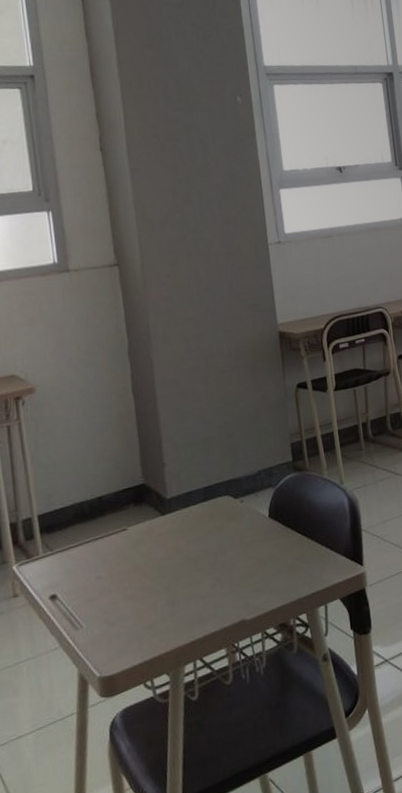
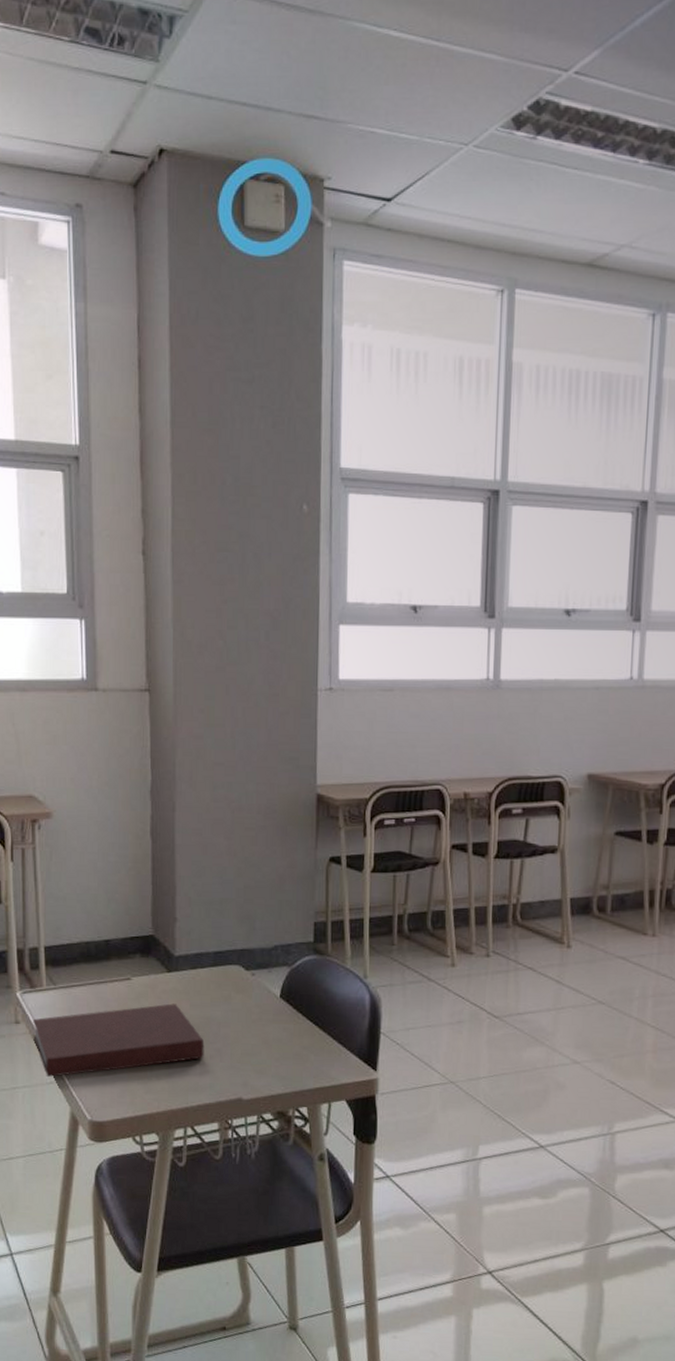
notebook: none [31,543,205,645] -> present [32,1003,205,1078]

